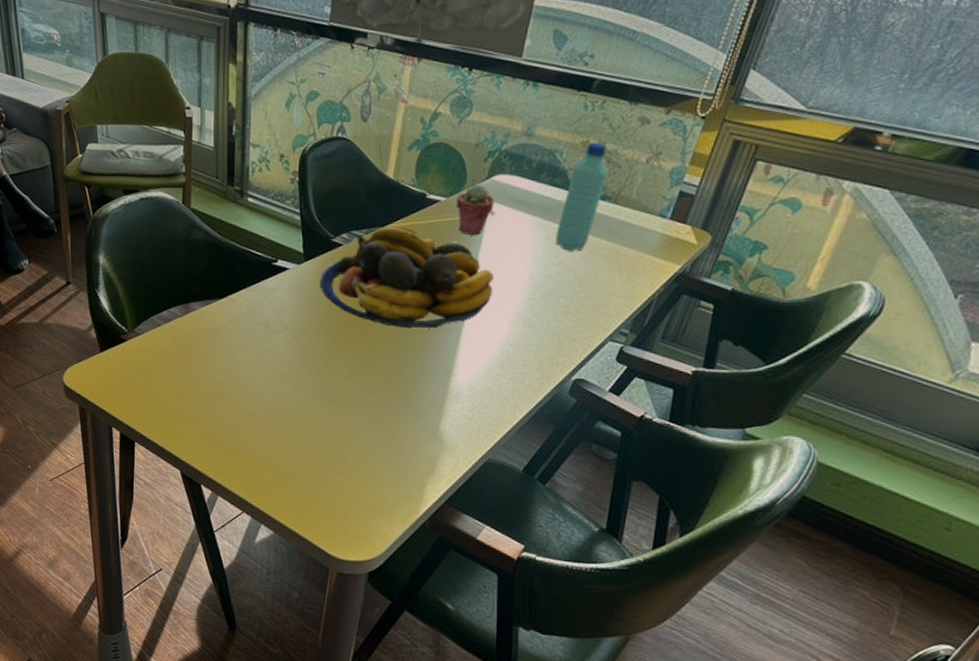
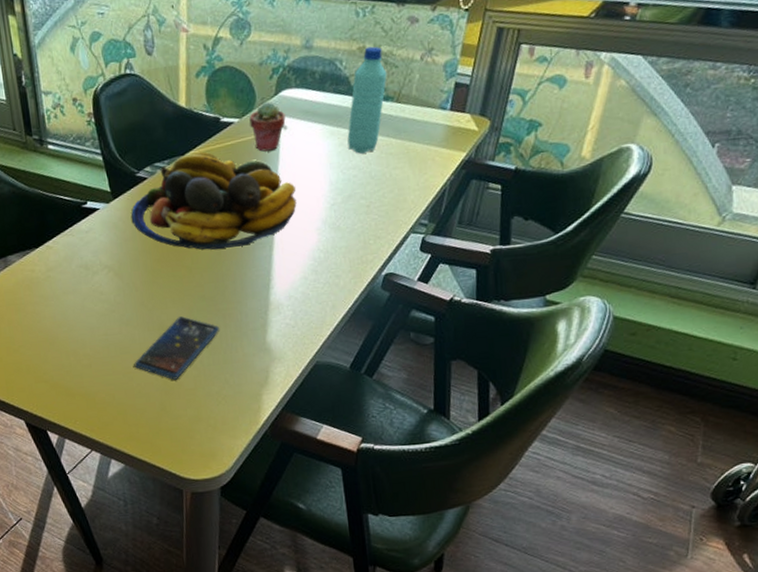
smartphone: none [299,390,393,454] -> present [134,316,220,380]

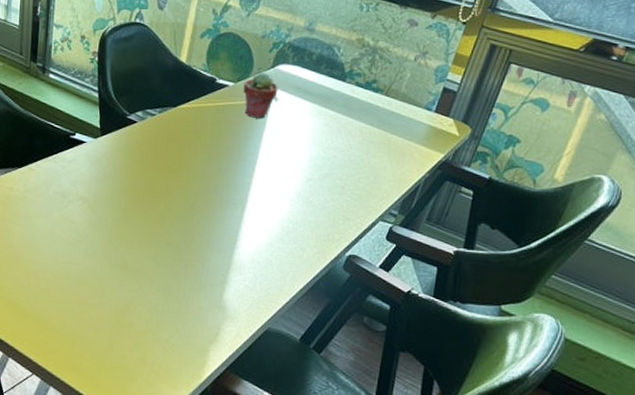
fruit bowl: present [131,151,297,250] -> none [115,106,276,203]
smartphone: present [134,316,220,380] -> none [90,259,180,320]
water bottle: present [347,46,387,154] -> none [333,40,381,137]

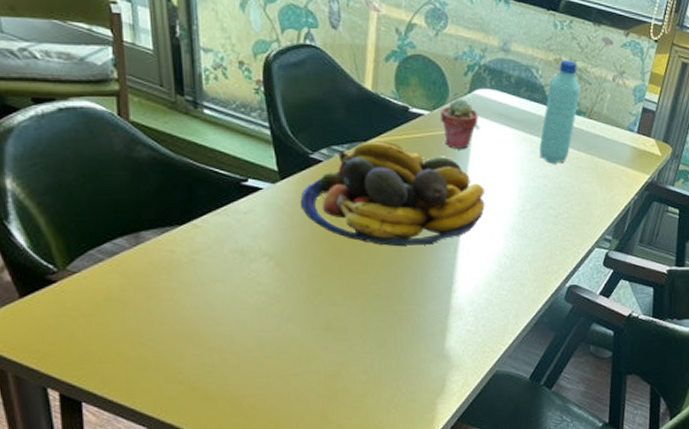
fruit bowl: none [115,106,276,203] -> present [301,140,485,246]
water bottle: none [333,40,381,137] -> present [539,60,581,164]

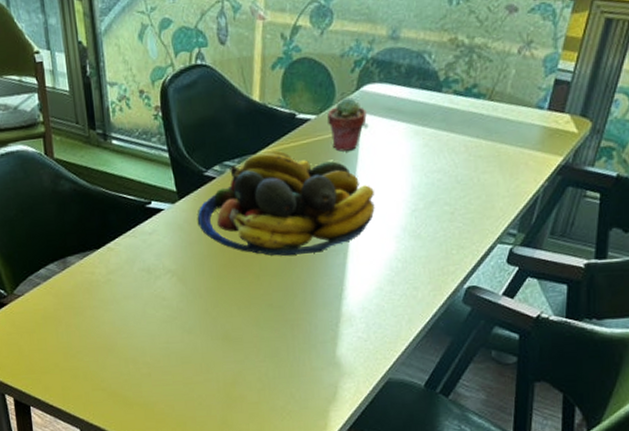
water bottle: present [539,60,581,164] -> none [433,37,480,156]

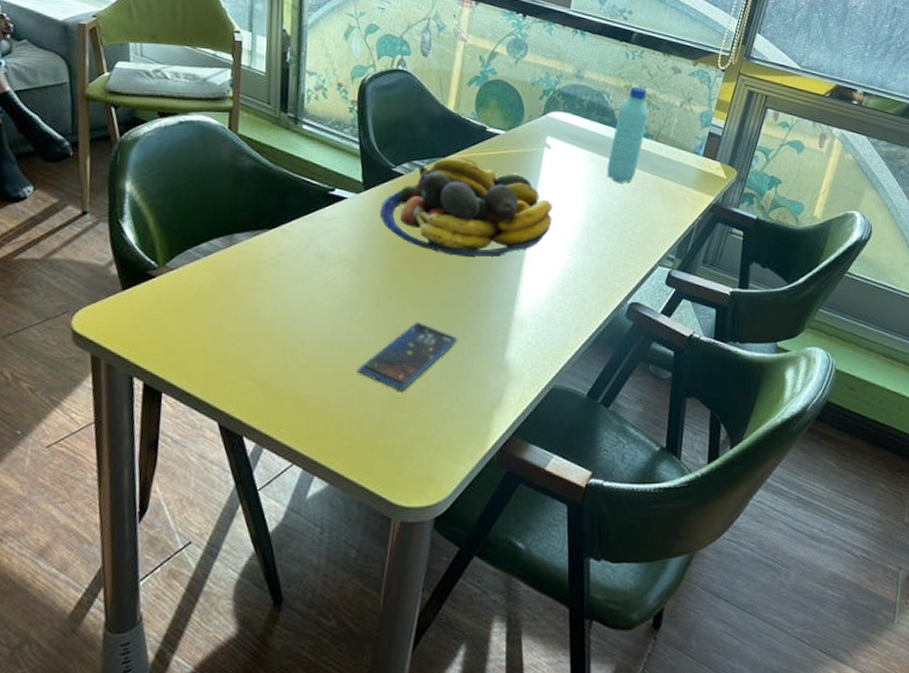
smartphone: none [195,326,288,393] -> present [358,322,458,391]
potted succulent: present [327,97,367,152] -> none [515,120,551,167]
water bottle: none [433,37,480,156] -> present [607,86,649,183]

